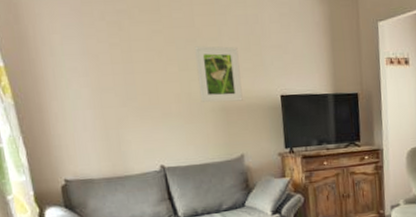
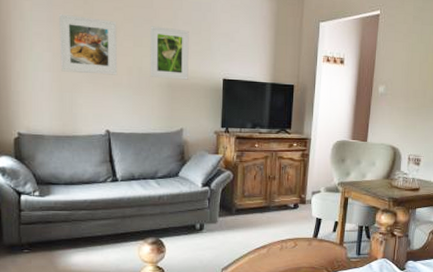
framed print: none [93,43,166,107] -> present [59,13,118,75]

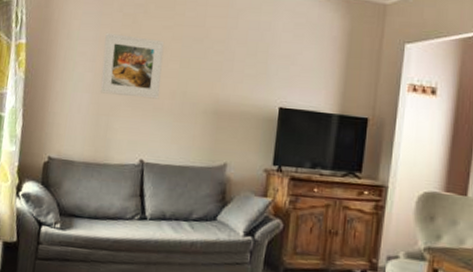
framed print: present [150,26,189,80] -> none [194,46,244,107]

